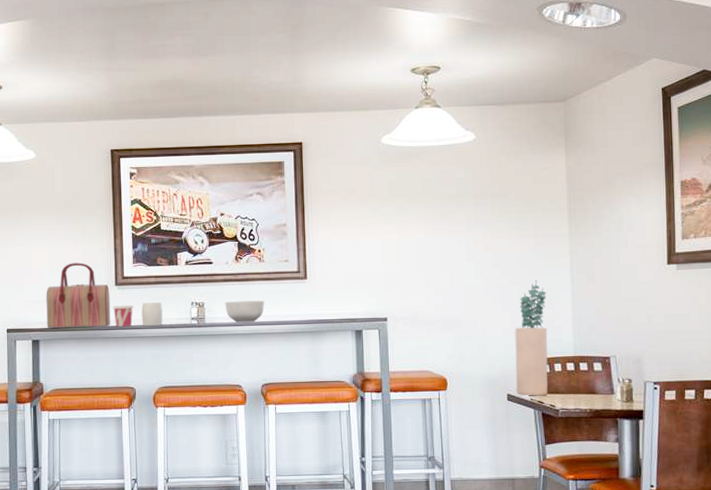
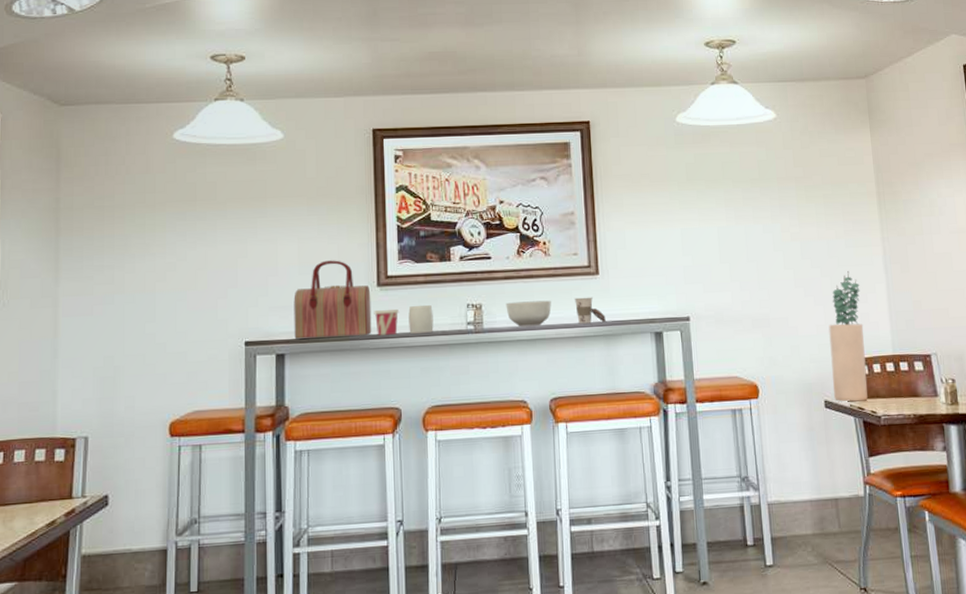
cup: none [285,298,312,322] -> present [575,297,606,324]

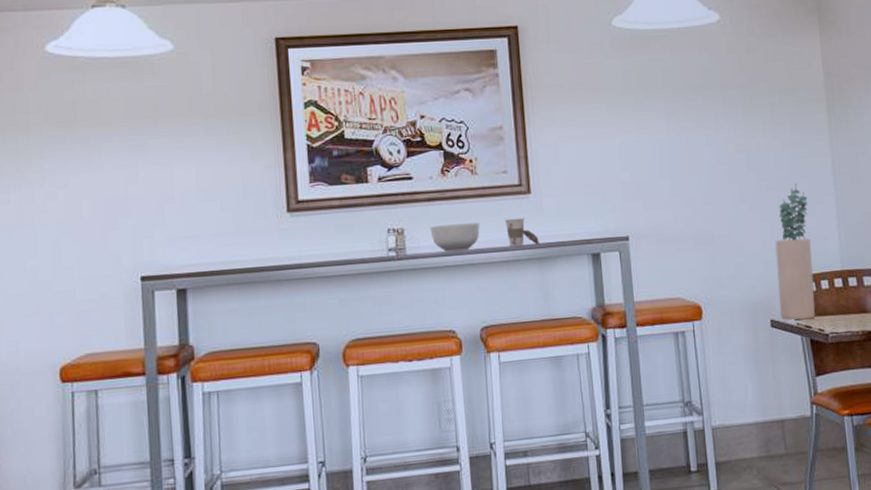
handbag: present [294,260,372,340] -> none [193,184,283,273]
cup: present [374,309,400,335] -> none [284,236,313,266]
mug: present [408,305,434,335] -> none [323,231,352,264]

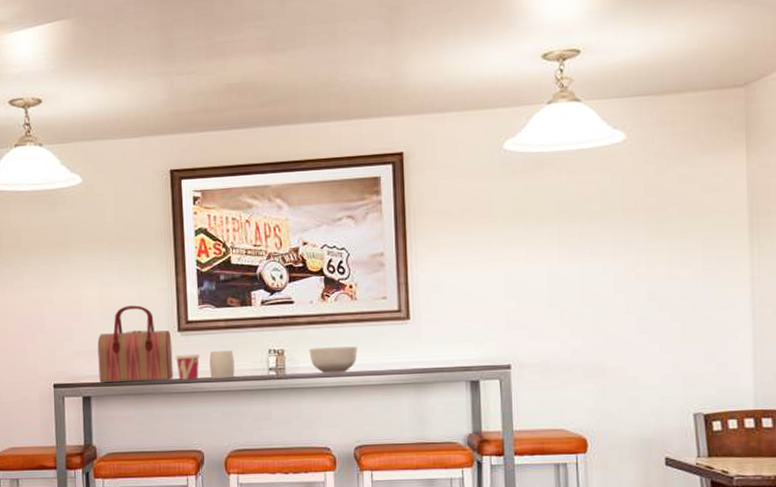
handbag: none [193,184,283,273] -> present [97,305,174,383]
cup: none [284,236,313,266] -> present [175,354,201,380]
mug: none [323,231,352,264] -> present [209,351,235,380]
cup: present [505,217,539,247] -> none [383,343,416,371]
vase: present [775,184,816,321] -> none [676,315,720,460]

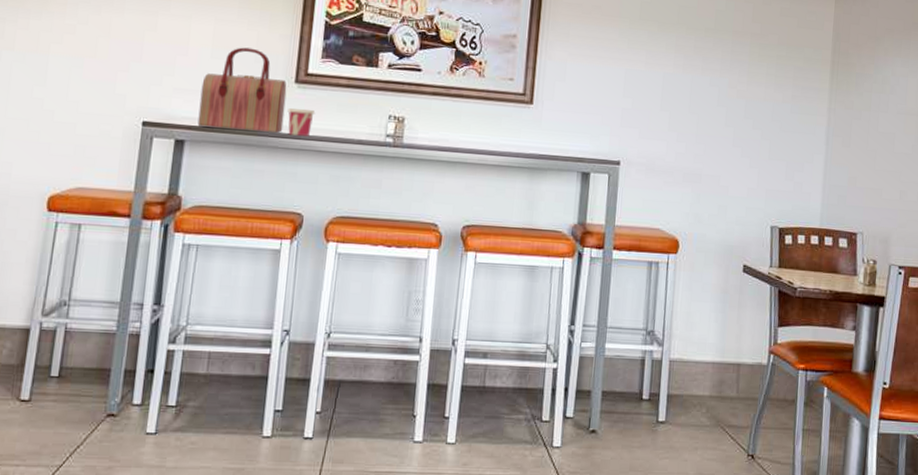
mug: present [209,351,235,380] -> none [323,109,352,141]
bowl: present [309,346,358,374] -> none [430,119,479,149]

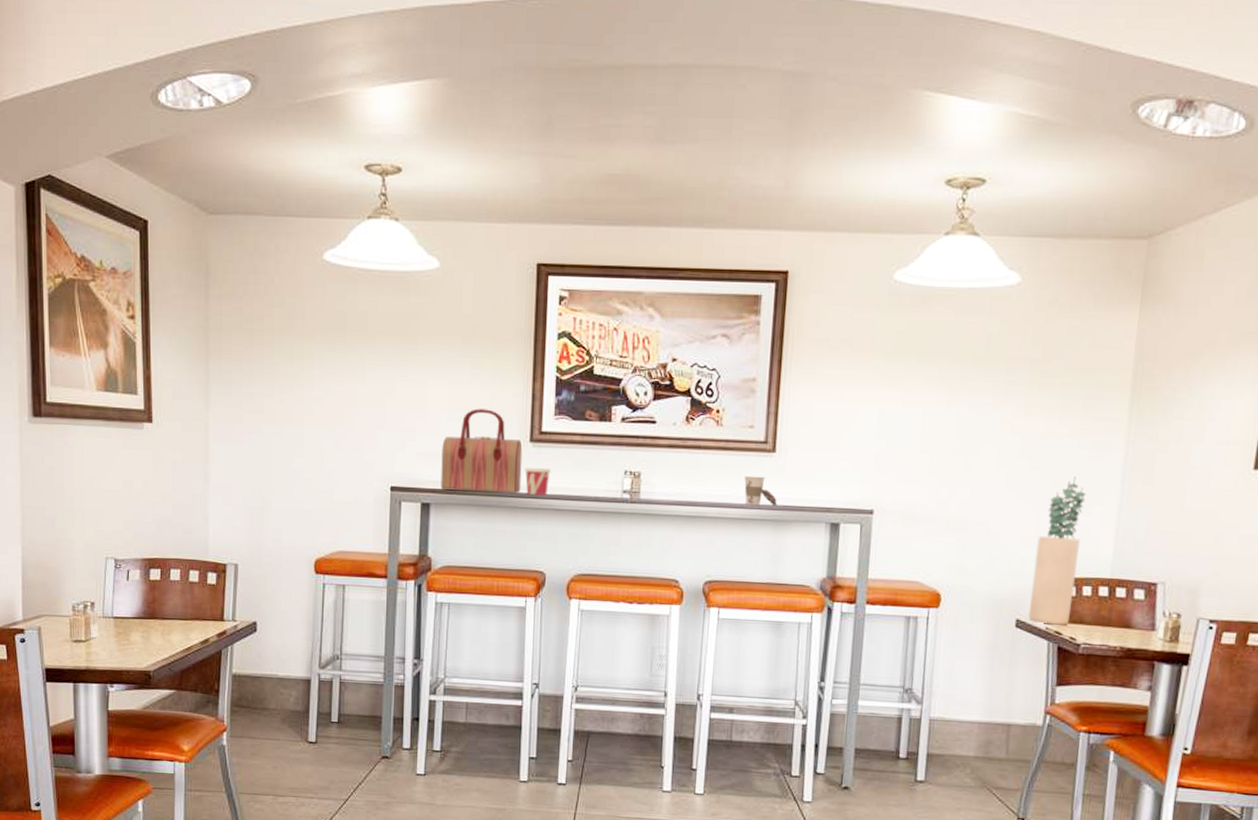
cup: none [503,125,533,155] -> present [744,475,777,506]
vase: none [753,137,798,271] -> present [1028,477,1086,625]

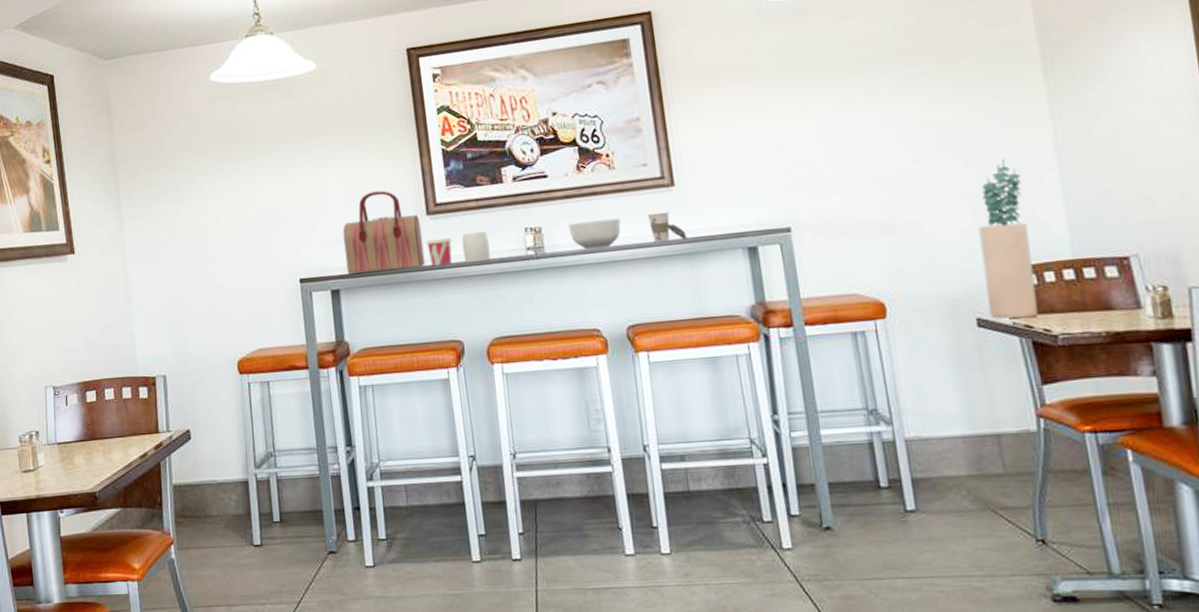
mug: none [560,467,588,498] -> present [461,232,491,264]
bowl: none [667,473,718,503] -> present [568,218,621,250]

